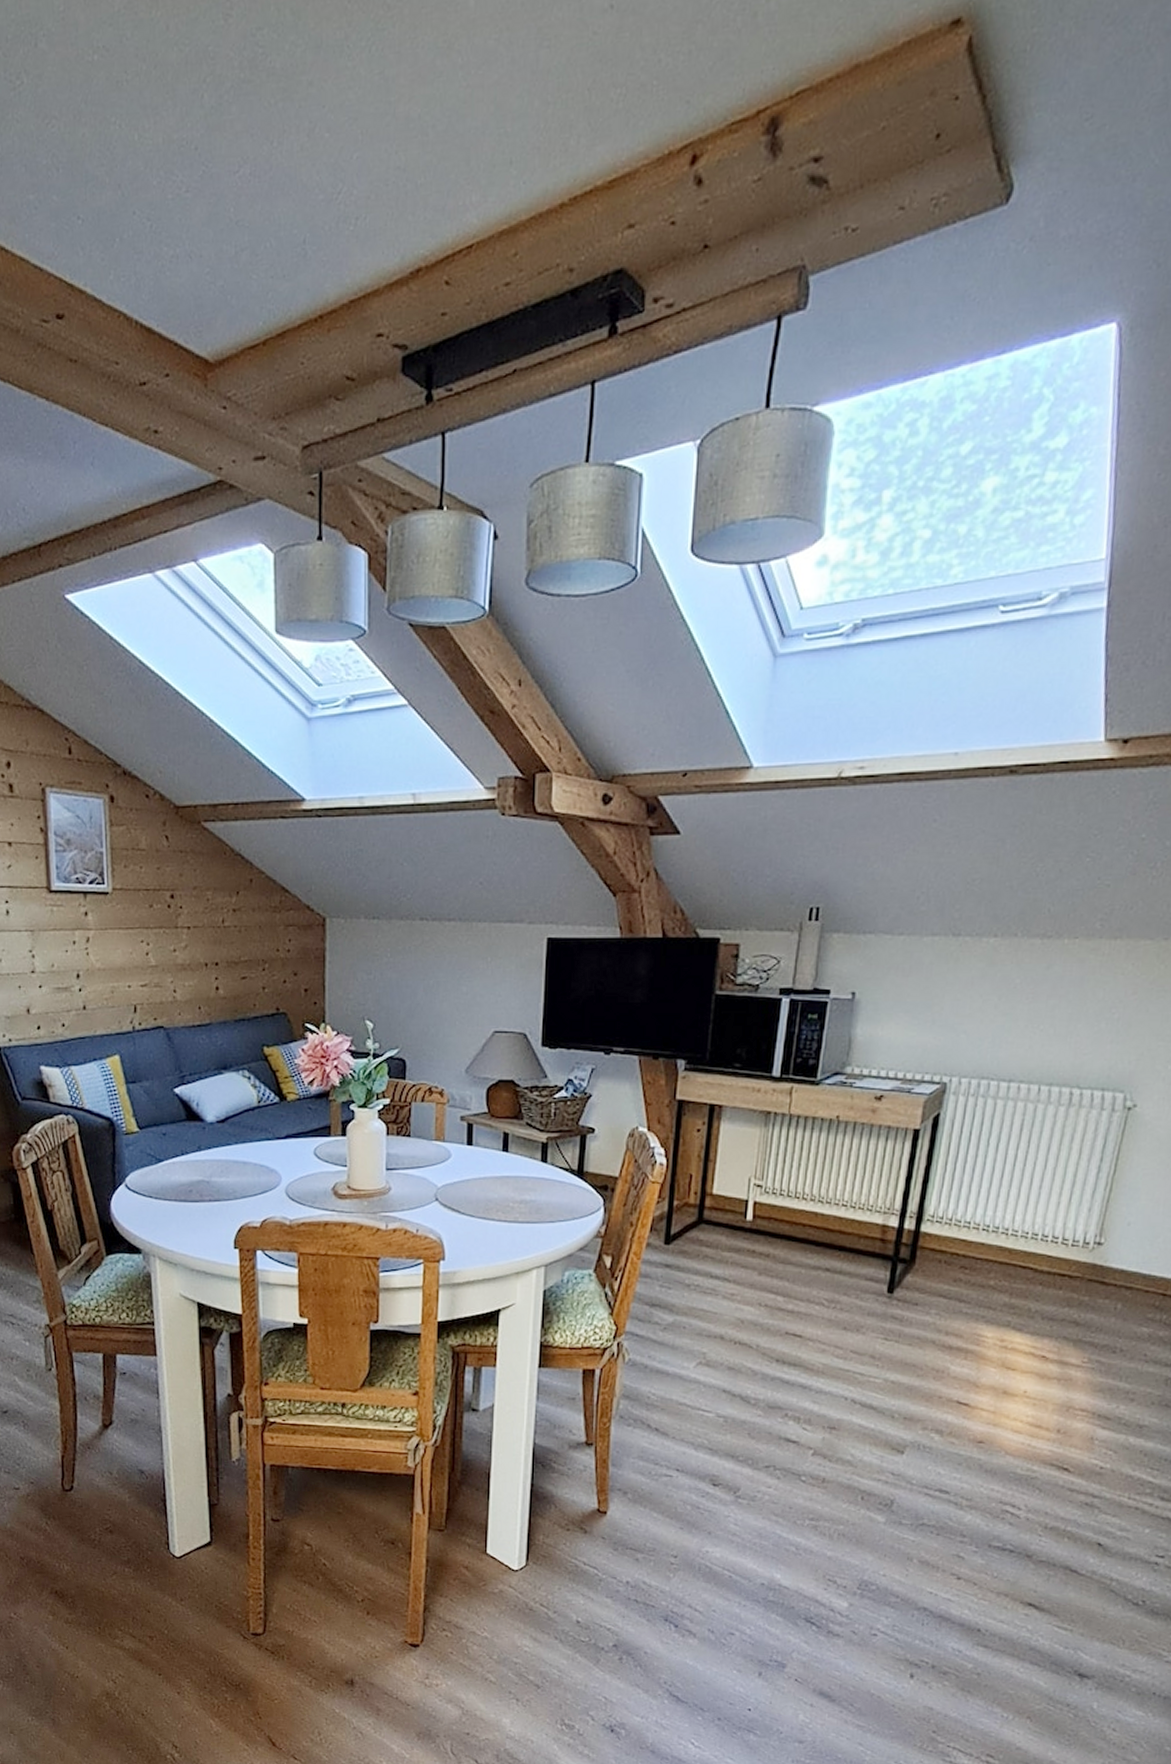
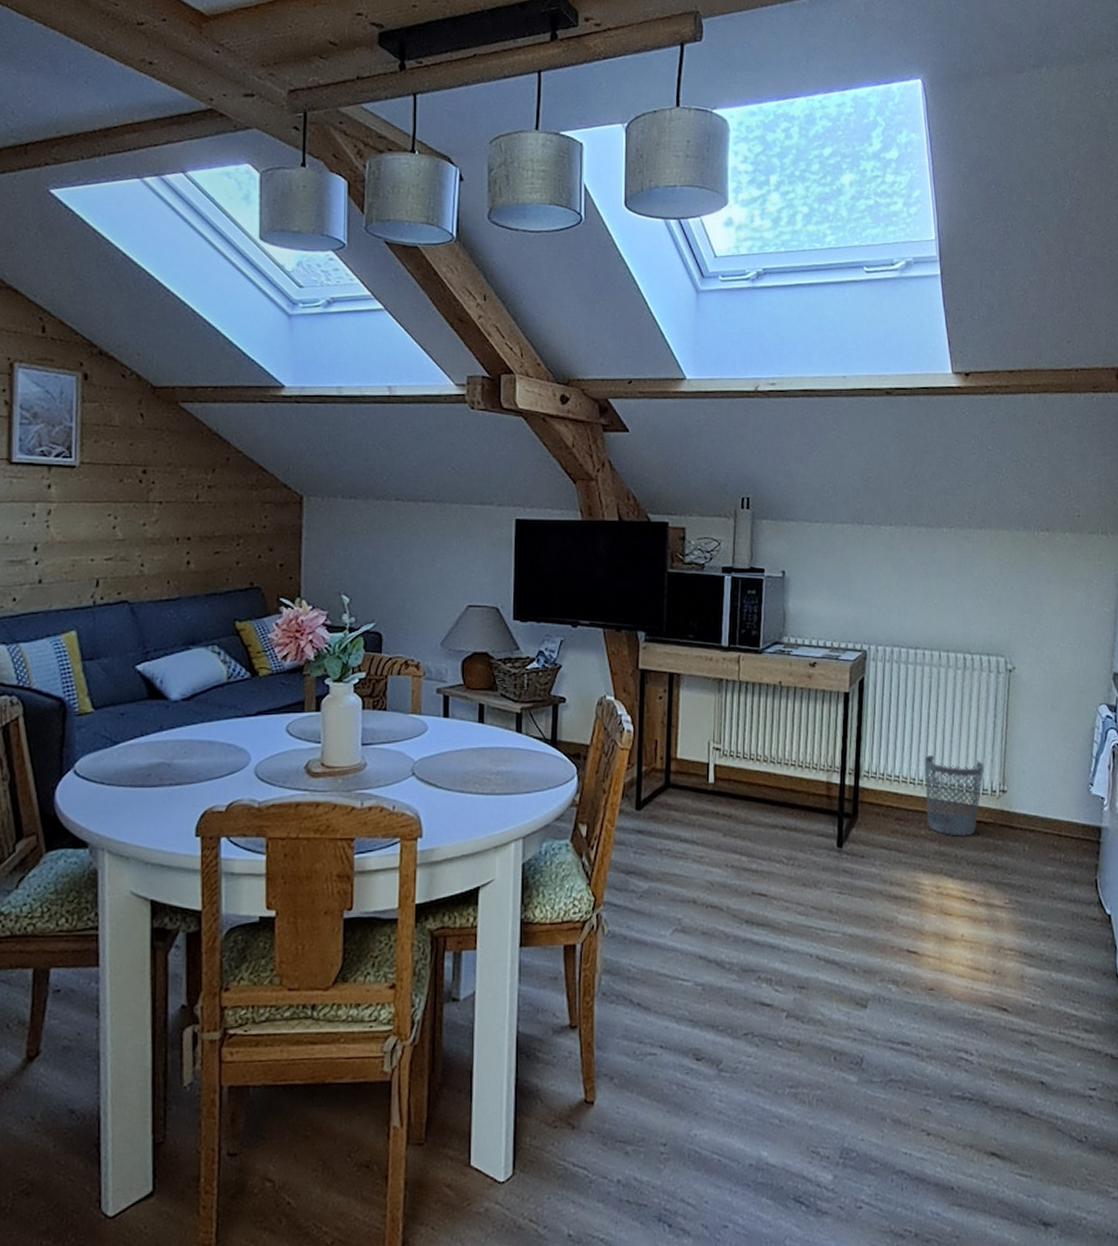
wastebasket: none [997,1200,1079,1290] -> present [924,754,985,837]

